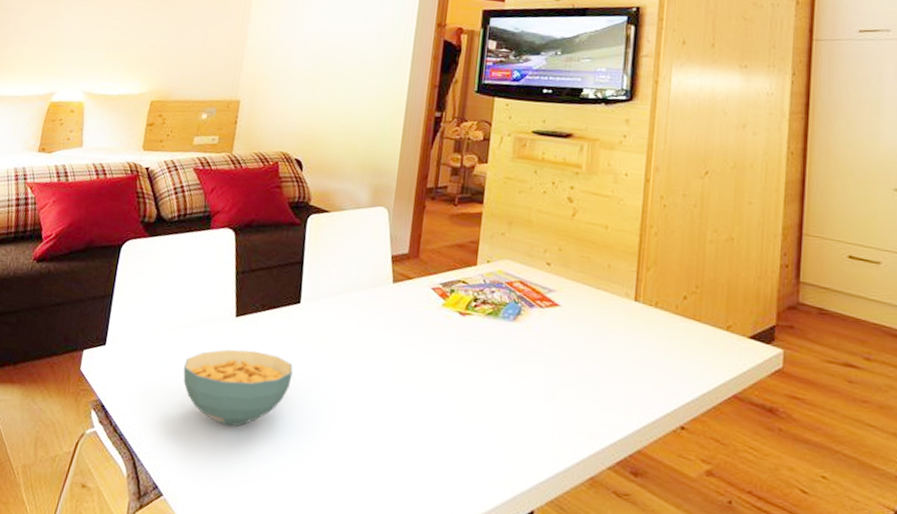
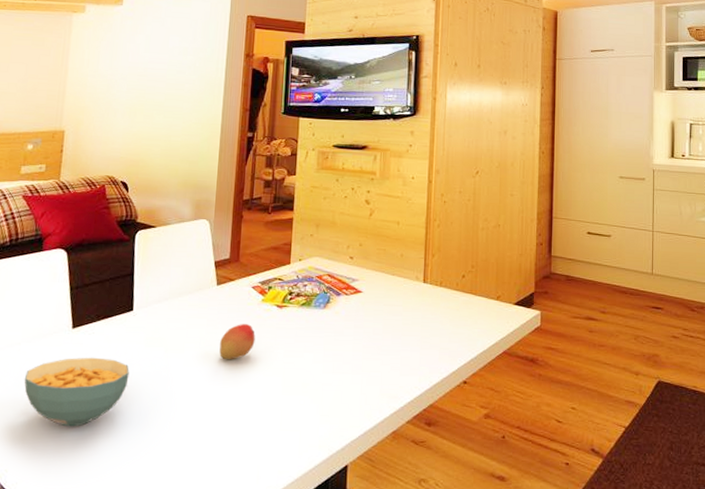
fruit: none [392,329,433,371] -> present [219,323,255,360]

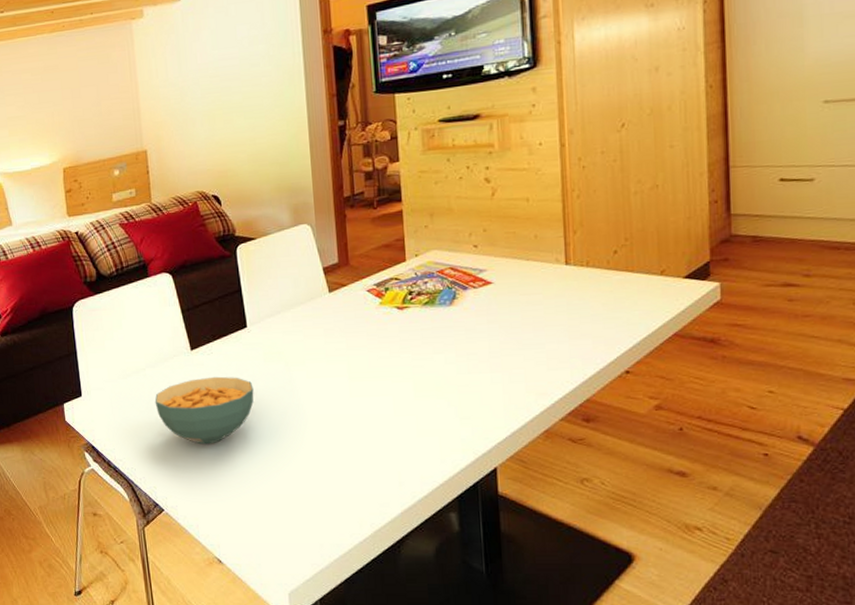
fruit: present [219,323,255,360] -> none [341,329,378,369]

